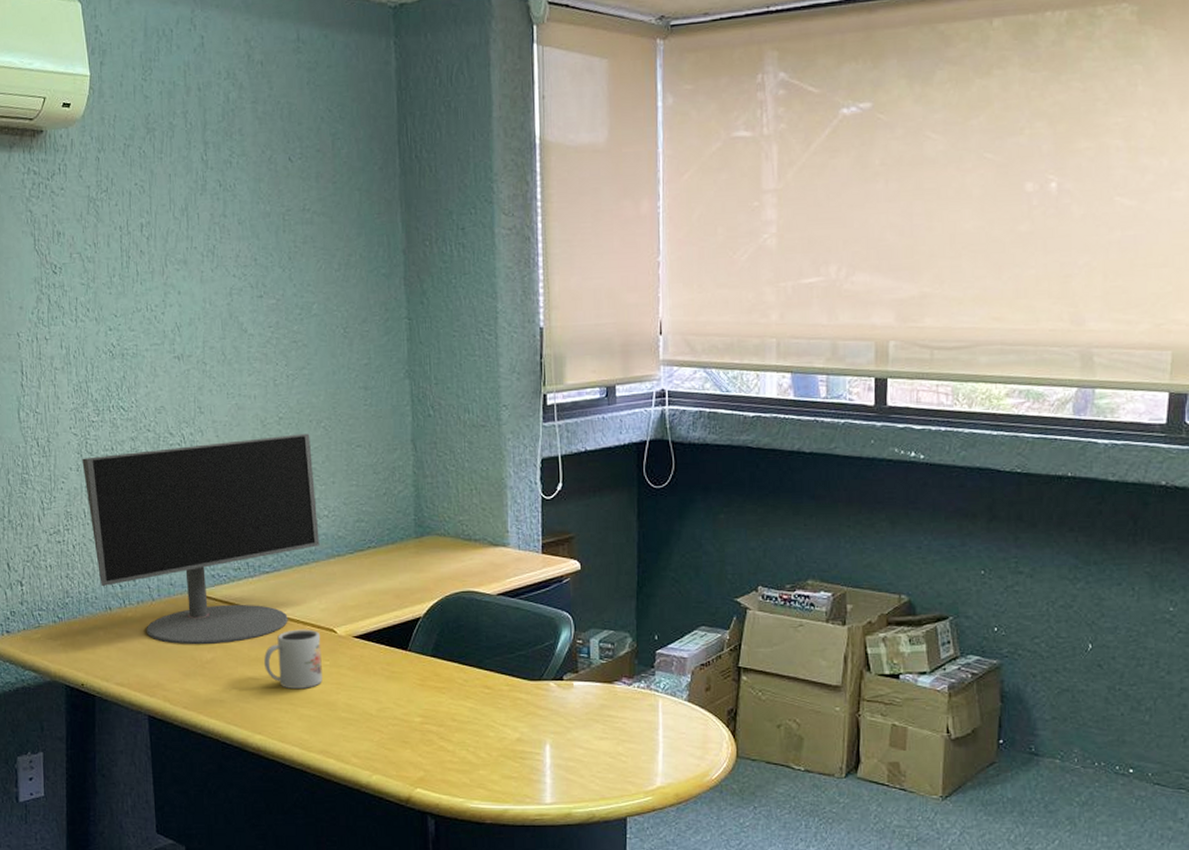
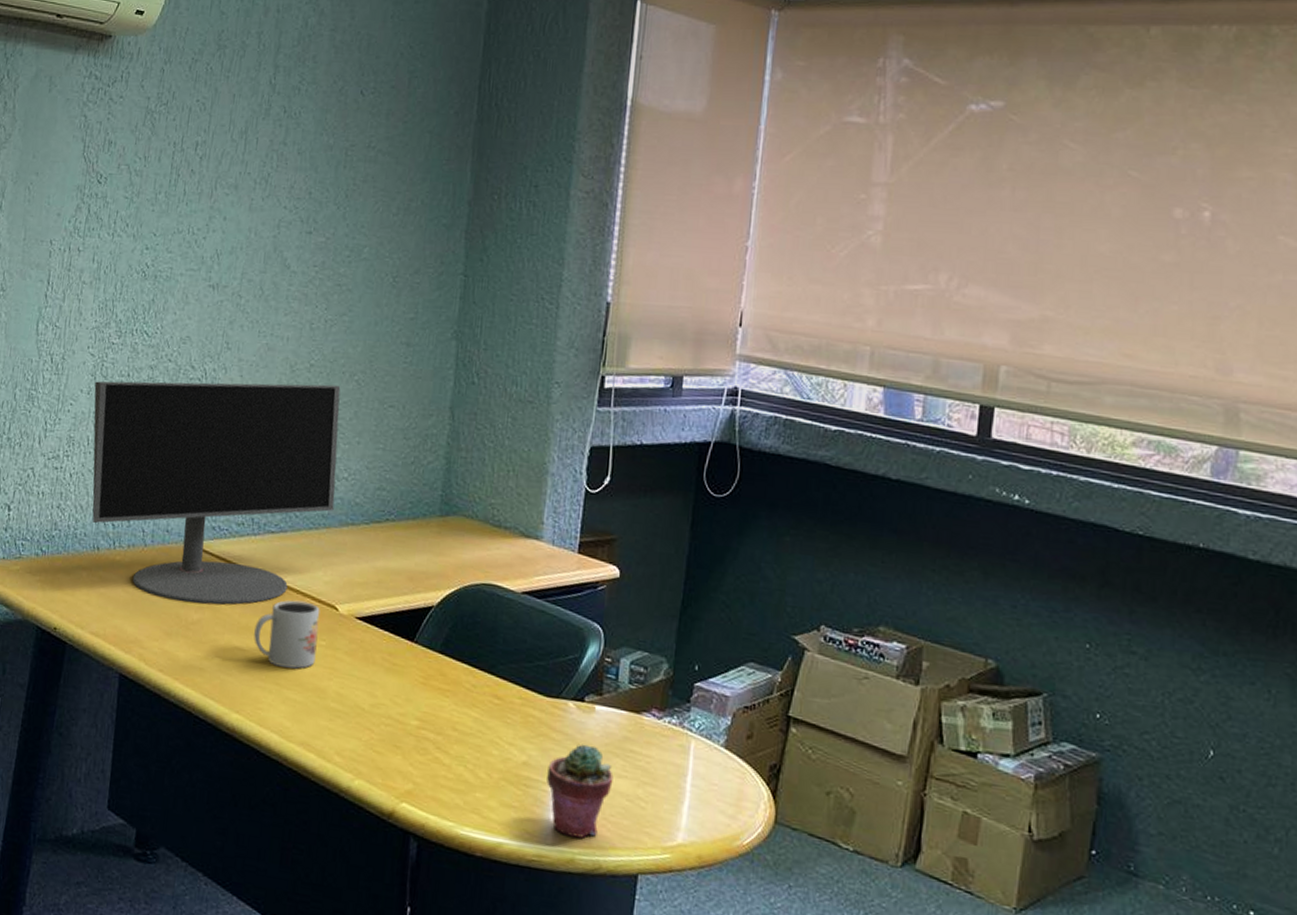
potted succulent: none [539,716,596,795] -> present [547,744,614,838]

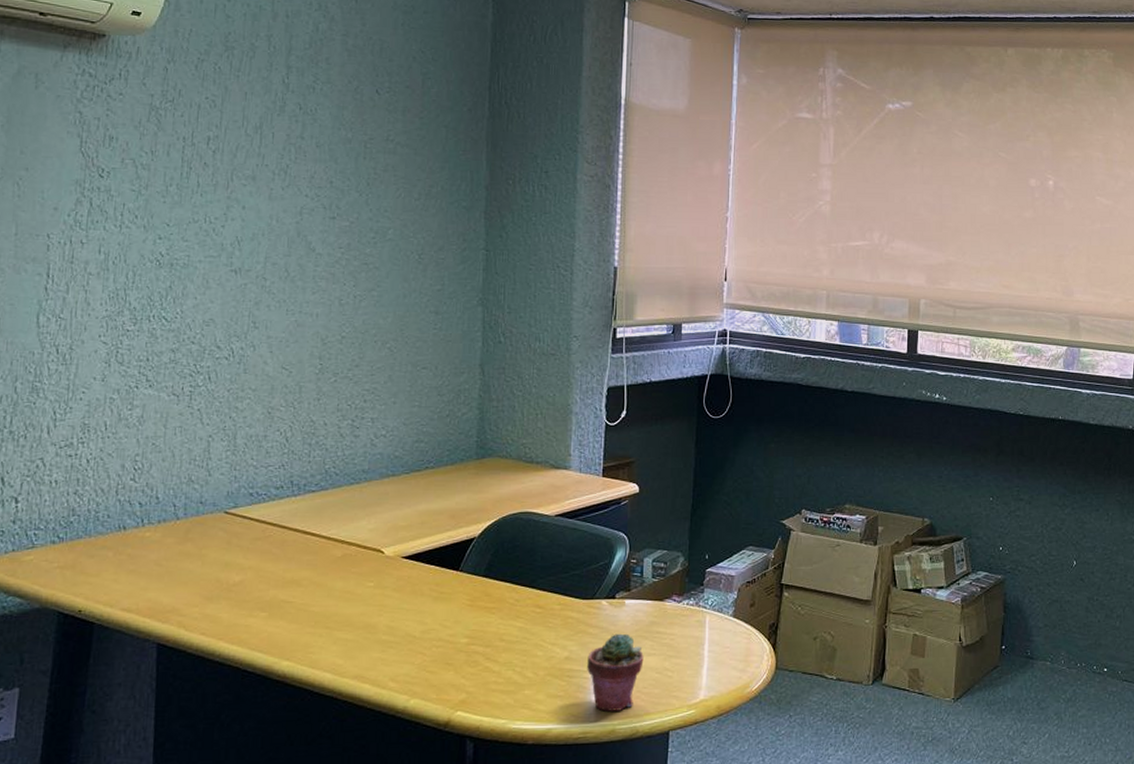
computer monitor: present [92,381,341,605] -> none [109,353,375,567]
mug: present [254,600,320,669] -> none [300,549,366,612]

